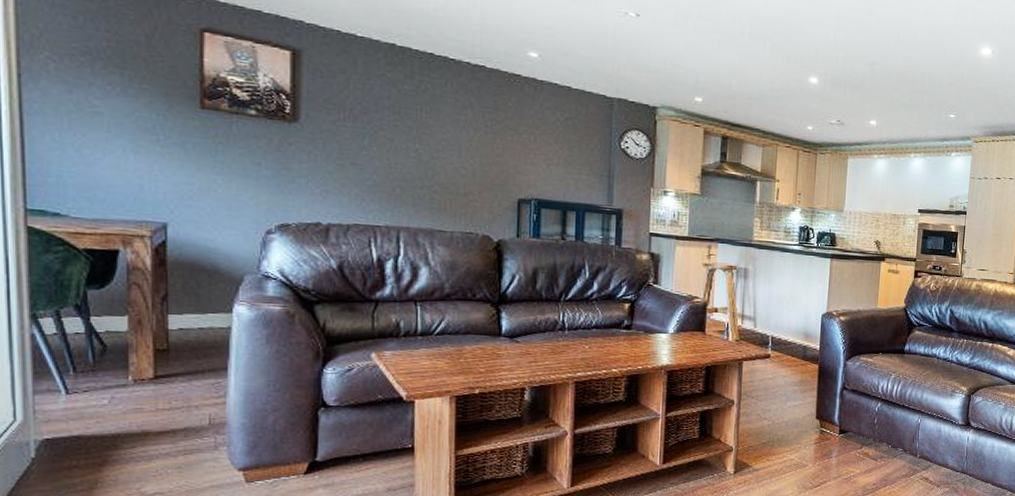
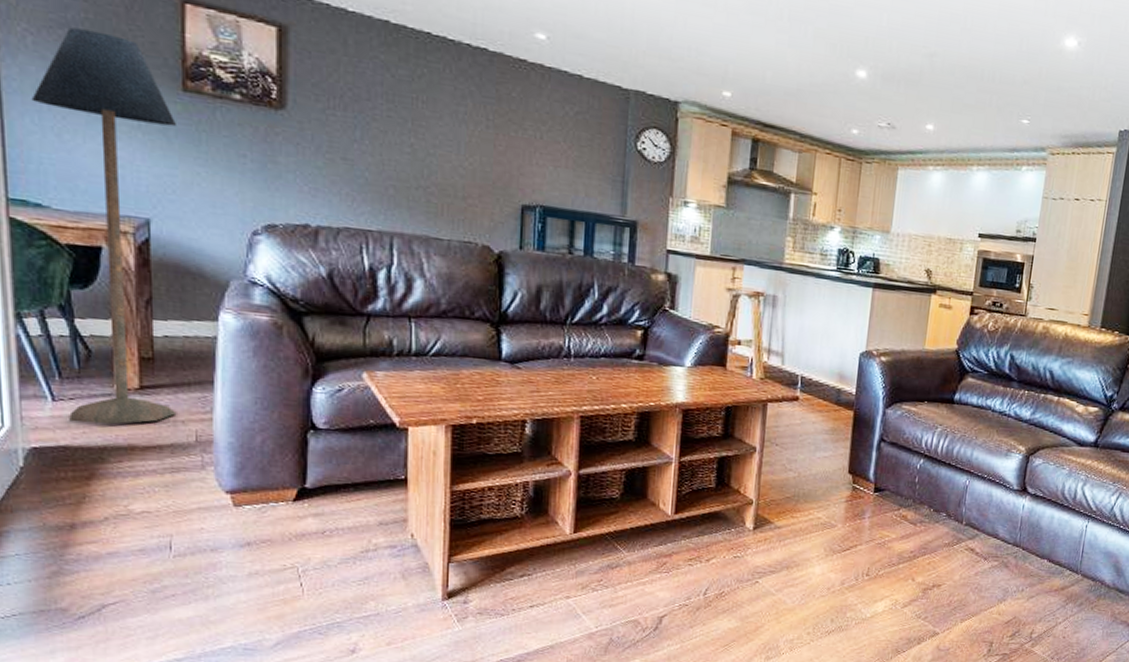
floor lamp: none [52,54,193,413] -> present [31,27,177,425]

